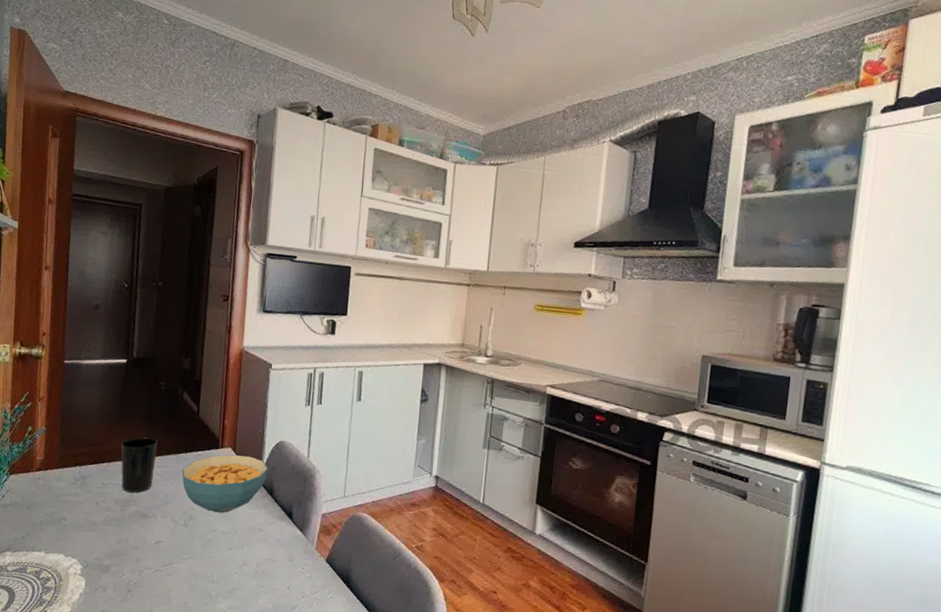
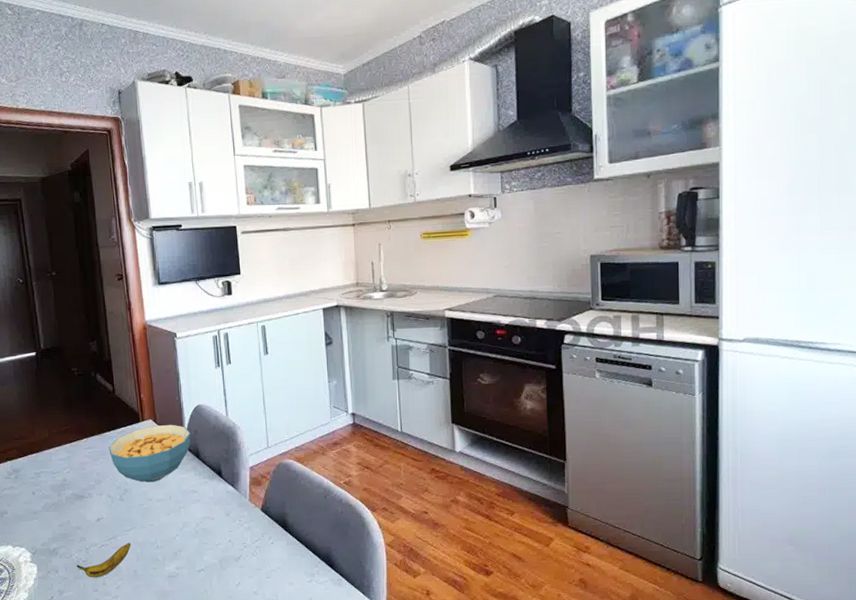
cup: present [121,437,158,493] -> none [46,423,83,478]
banana: none [126,571,187,604] -> present [76,542,131,578]

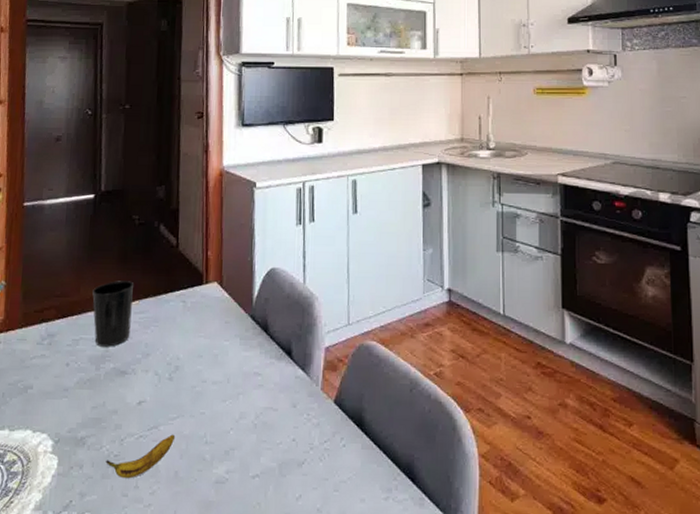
cup: none [46,423,83,478] -> present [92,281,133,347]
cereal bowl: present [108,424,191,483] -> none [163,289,260,360]

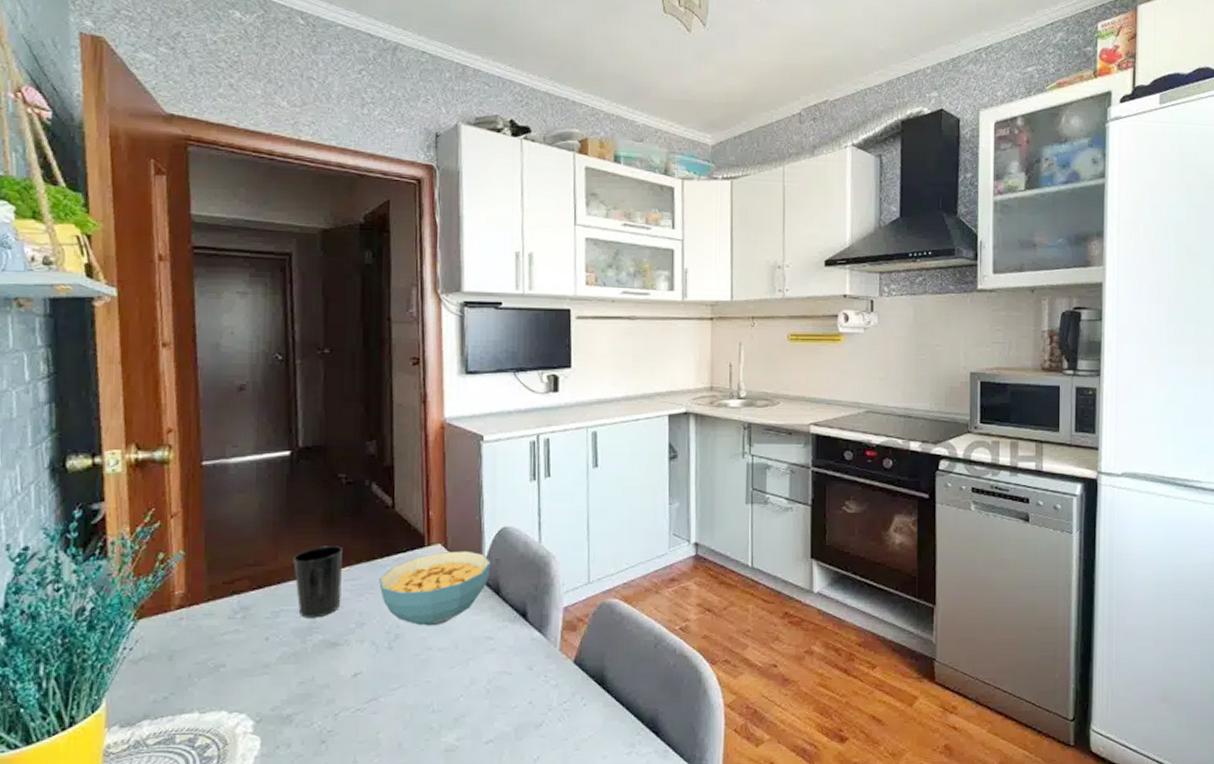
banana: present [106,434,176,479] -> none [318,705,398,754]
cereal bowl: none [163,289,260,360] -> present [379,550,491,626]

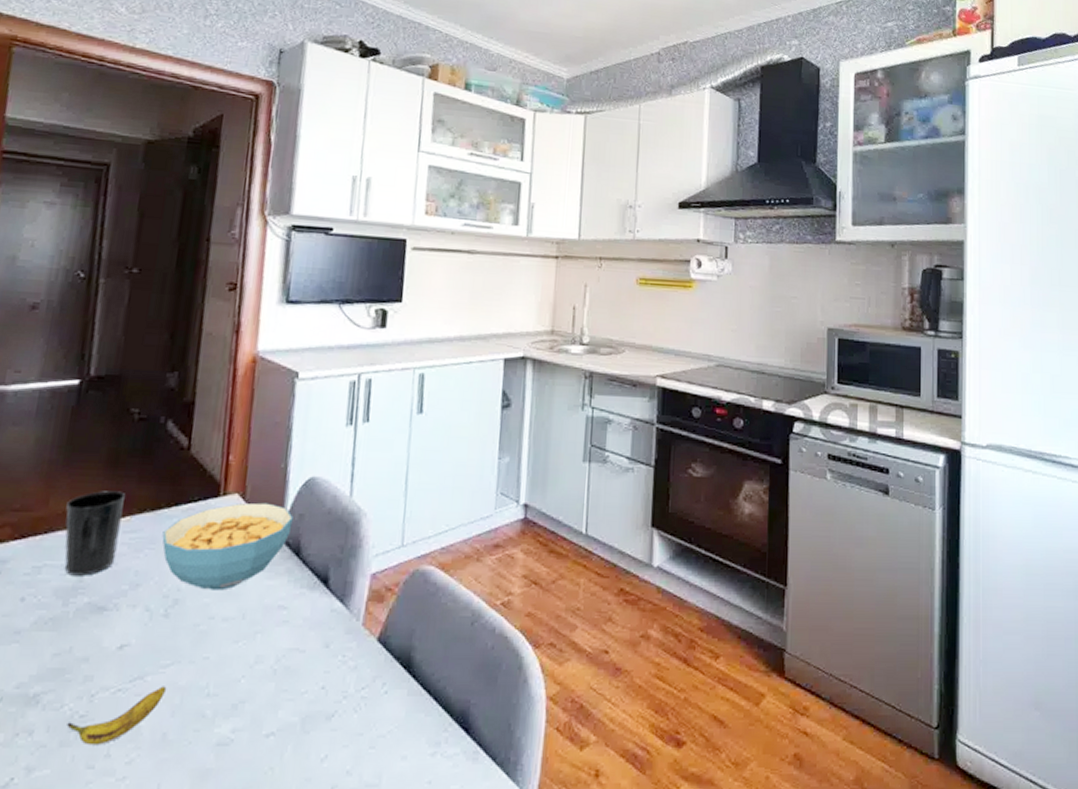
banana: none [318,705,398,754] -> present [67,686,167,746]

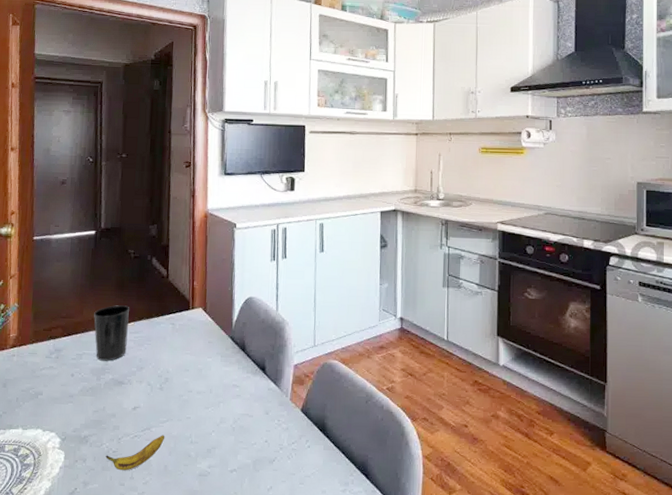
cereal bowl: present [162,502,293,591] -> none [155,314,239,373]

